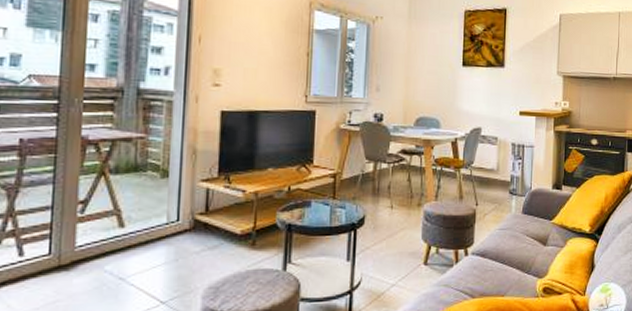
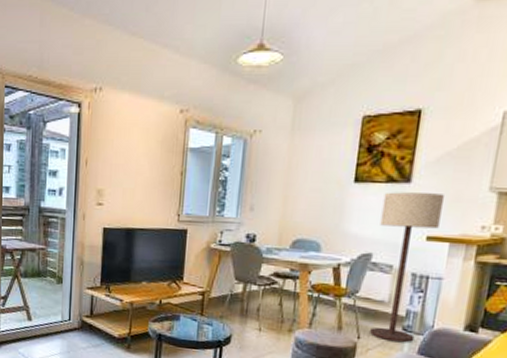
floor lamp: none [485,74,528,205] -> present [370,192,444,343]

